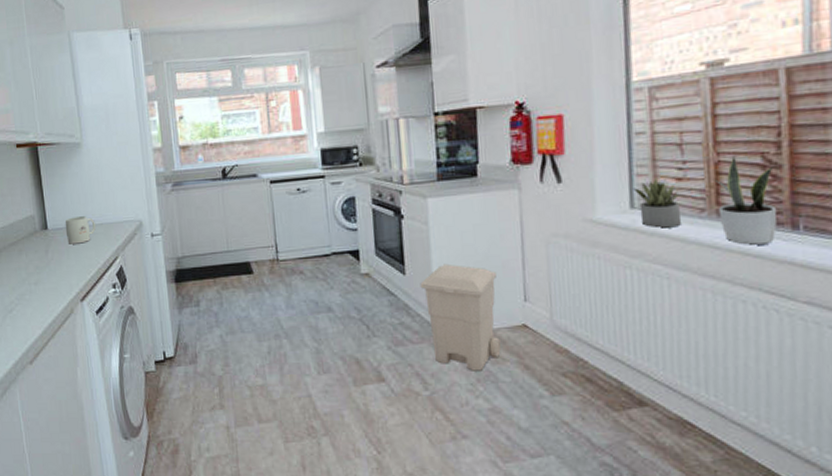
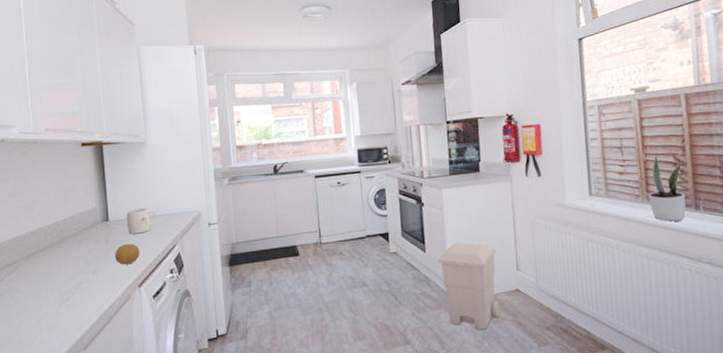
fruit: none [55,254,81,277] -> present [114,243,140,265]
succulent plant: present [632,178,682,229] -> none [590,172,625,211]

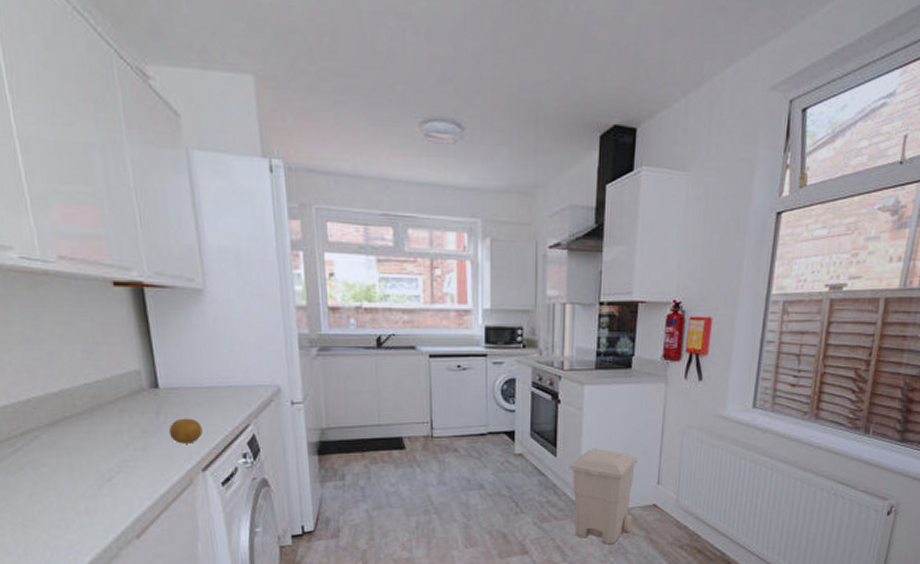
mug: present [126,208,156,234] -> none [181,376,222,407]
potted plant: present [643,155,686,222] -> none [816,368,862,444]

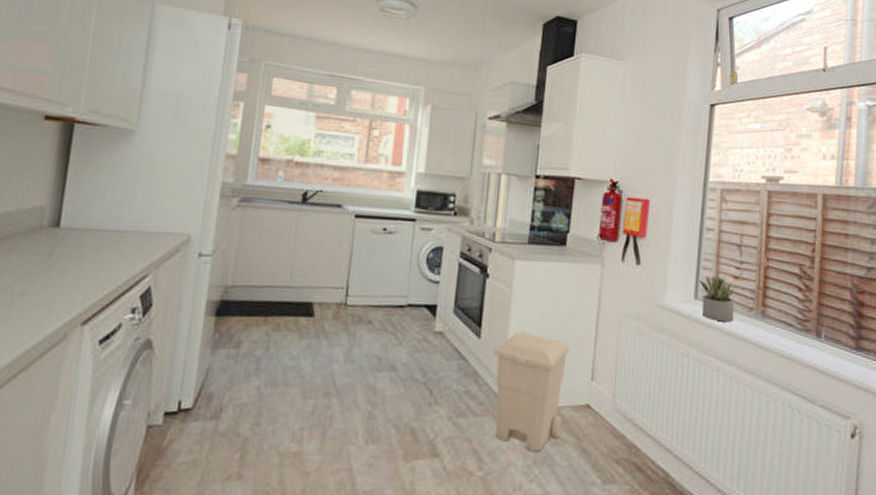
fruit: present [168,418,203,444] -> none [56,262,95,292]
succulent plant: none [757,383,792,426] -> present [698,273,735,323]

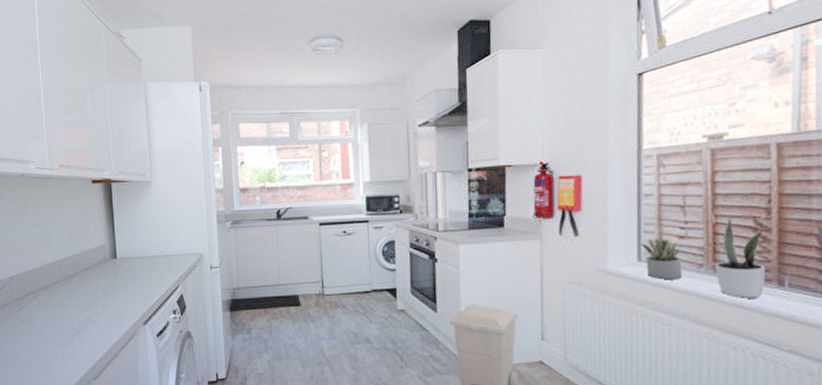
potted plant: none [761,262,809,348] -> present [710,217,766,298]

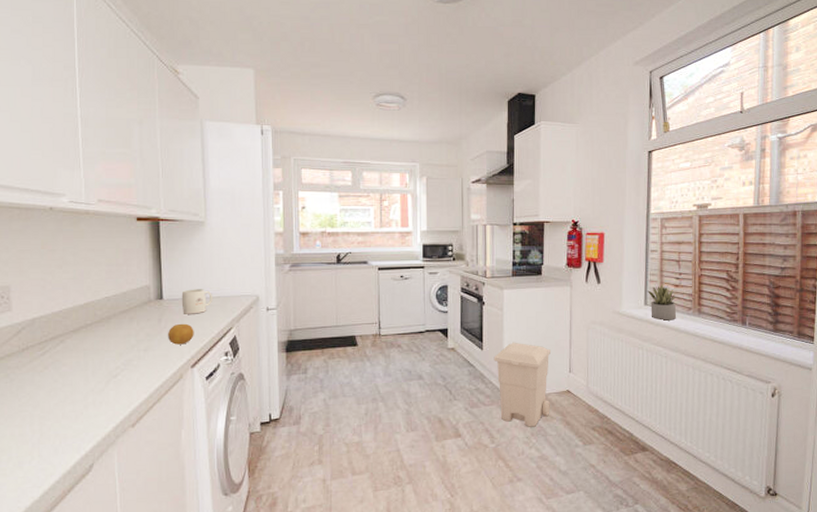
fruit: none [121,281,145,302] -> present [167,323,194,345]
mug: none [132,248,160,273] -> present [181,289,212,314]
potted plant: present [710,217,766,298] -> none [697,271,735,335]

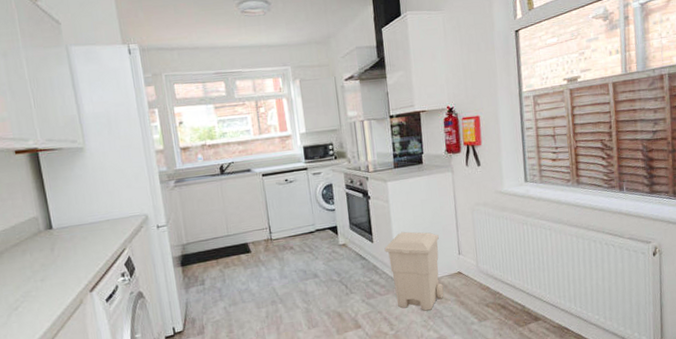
fruit: present [167,323,194,345] -> none [61,249,89,272]
mug: present [181,289,212,314] -> none [70,214,102,241]
succulent plant: present [647,284,677,321] -> none [526,159,557,195]

